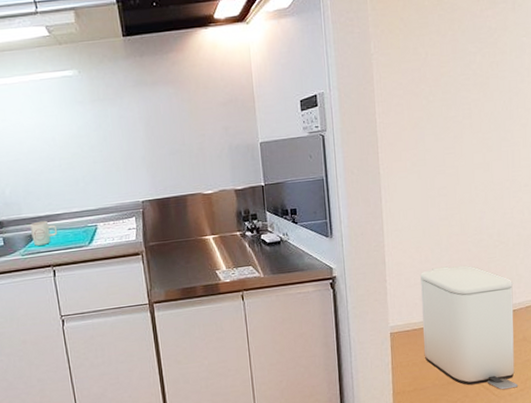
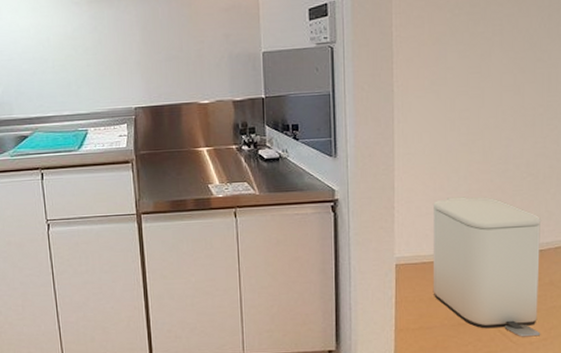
mug: present [30,220,58,246] -> none [21,122,48,147]

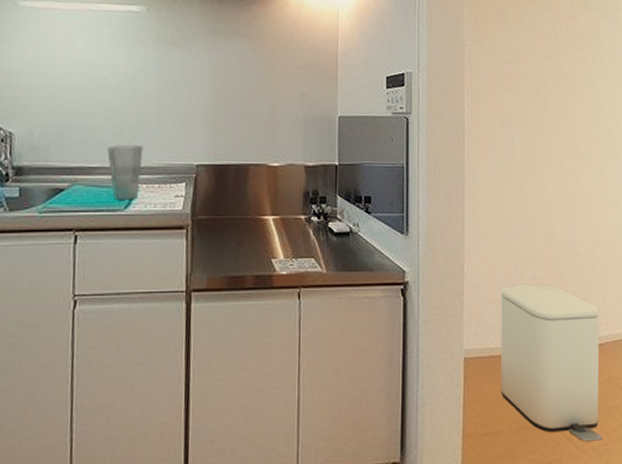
cup: none [58,94,89,142] -> present [107,144,143,200]

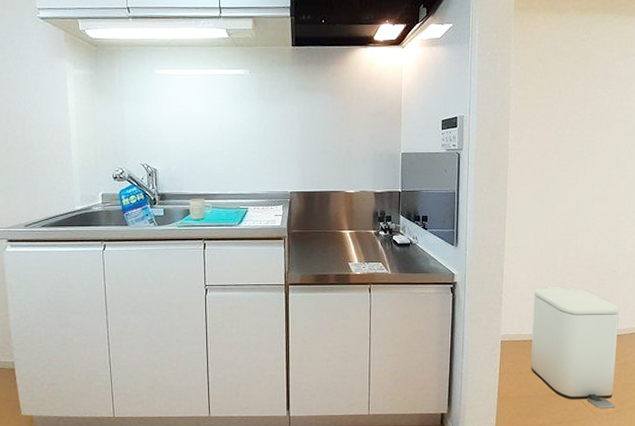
mug: none [56,172,90,203] -> present [189,198,213,220]
cup: present [107,144,143,200] -> none [225,177,250,218]

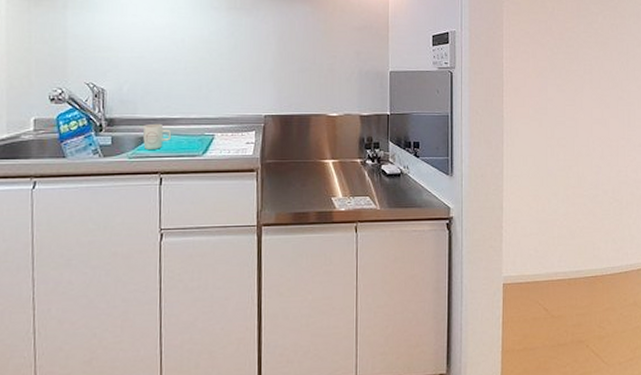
pedal bin: present [530,286,619,408] -> none [535,219,628,358]

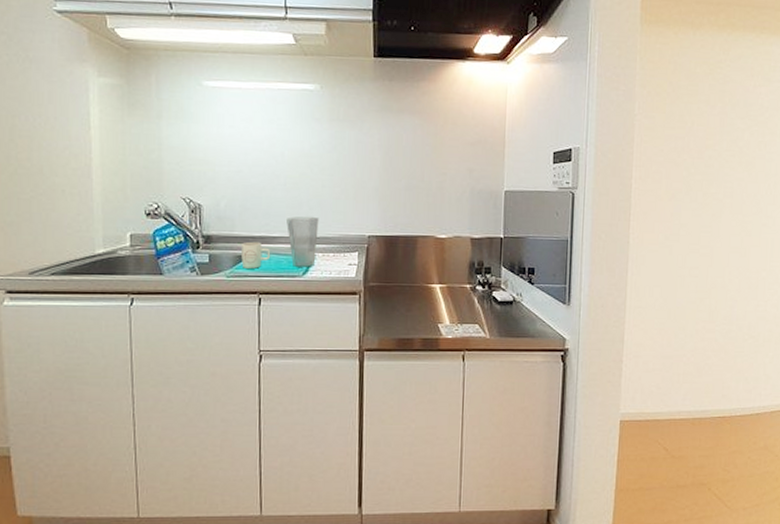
cup: none [187,98,218,147] -> present [287,216,319,267]

